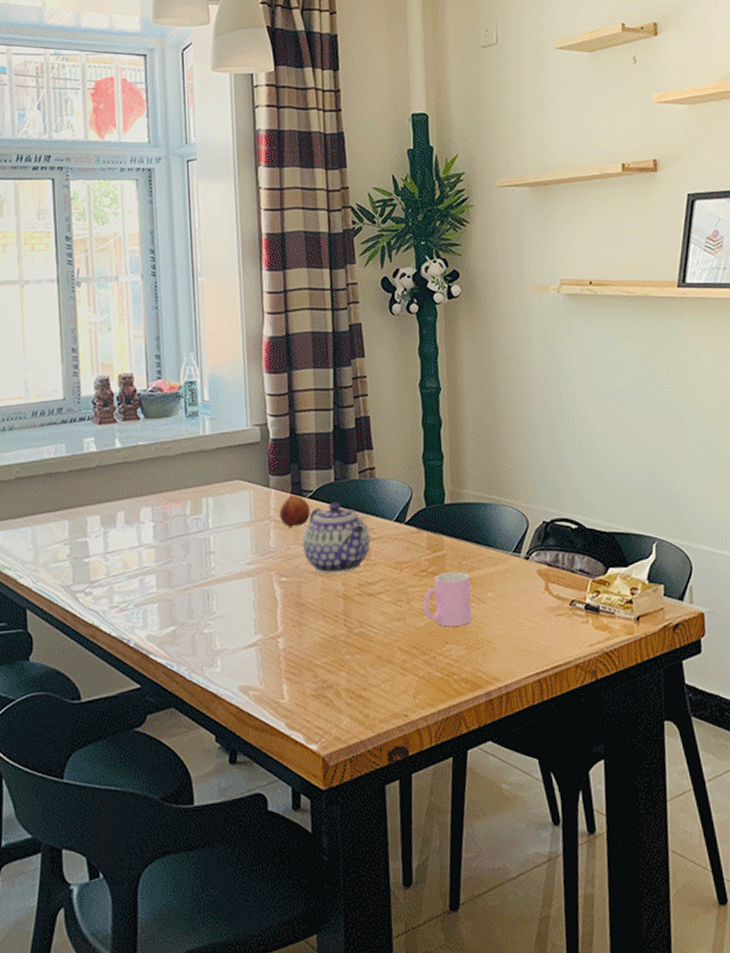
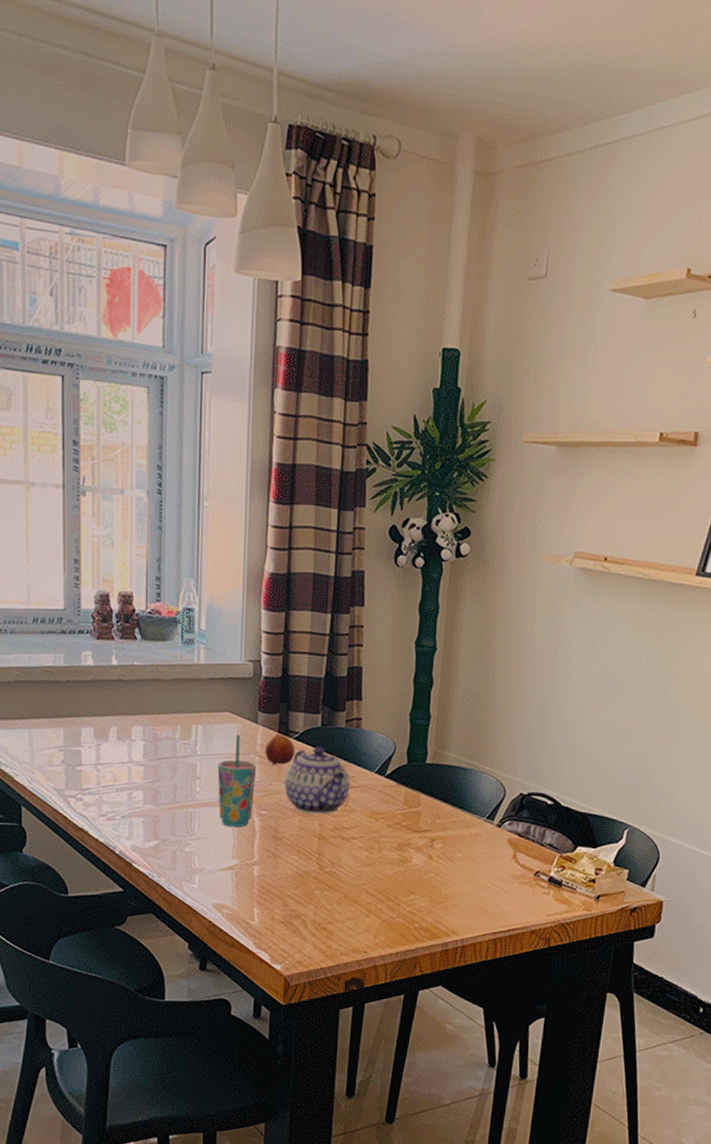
cup: none [232,501,273,600] -> present [217,734,257,828]
cup: present [423,571,472,627] -> none [394,828,442,880]

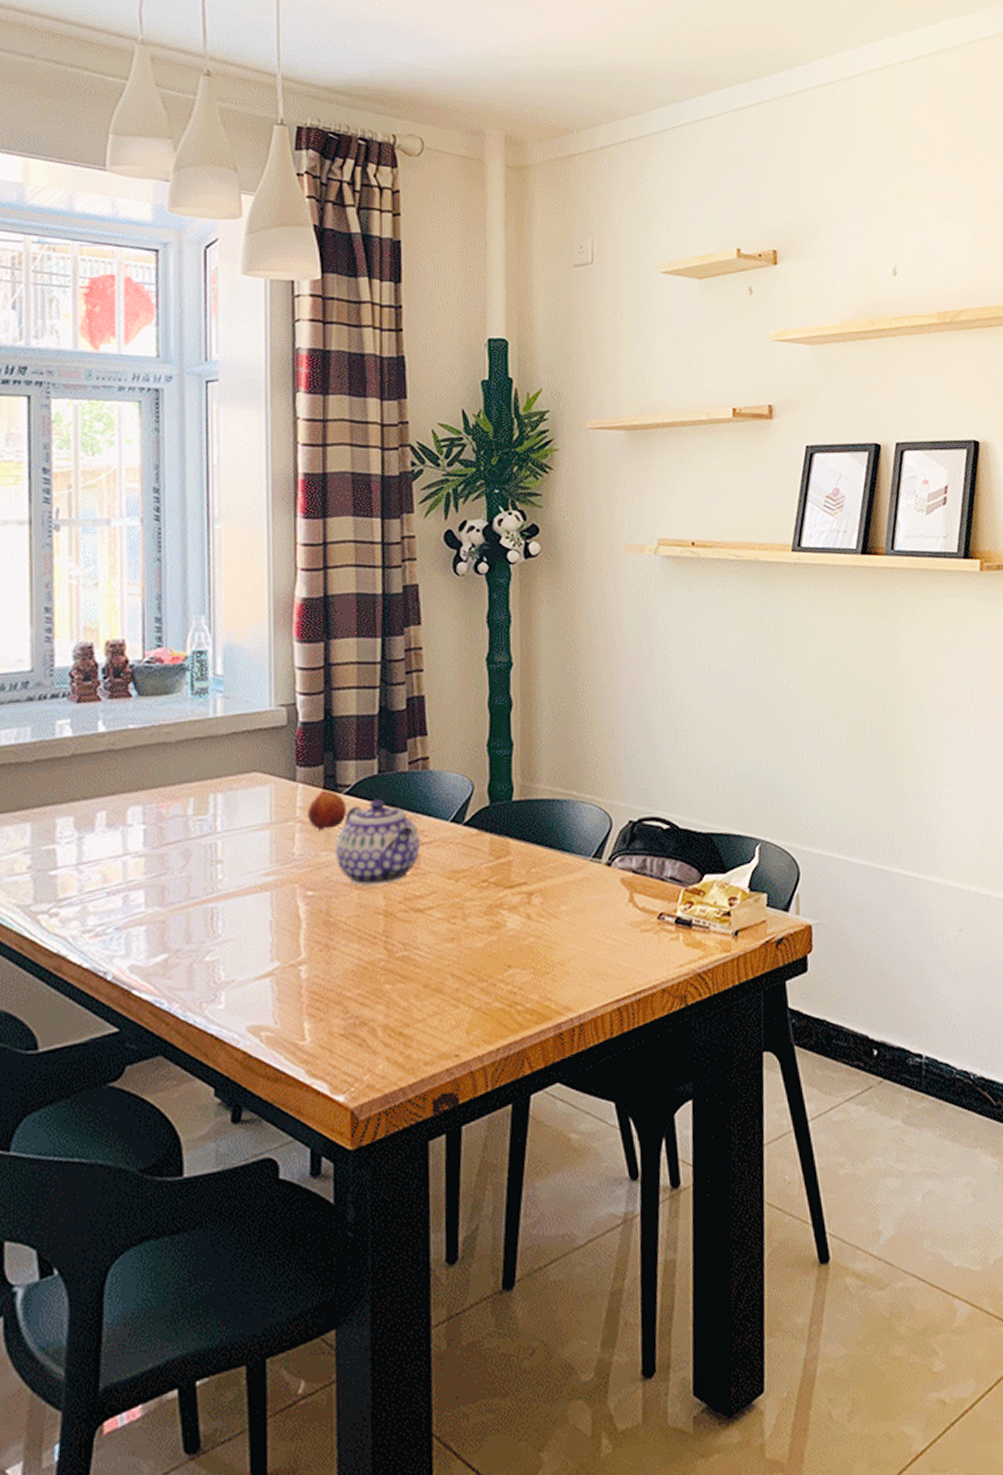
cup: present [217,734,257,828] -> none [245,798,298,920]

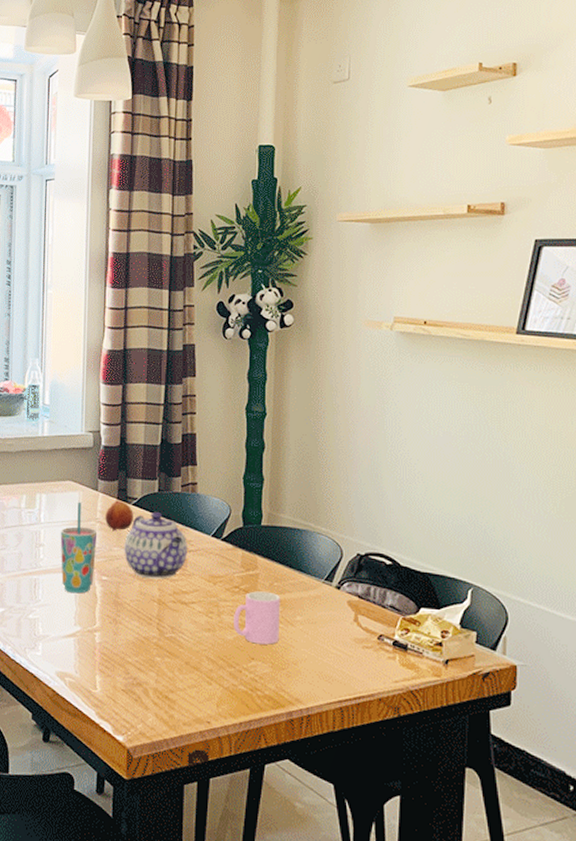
cup: none [245,798,298,920] -> present [60,501,98,594]
cup: none [483,881,541,948] -> present [234,591,280,645]

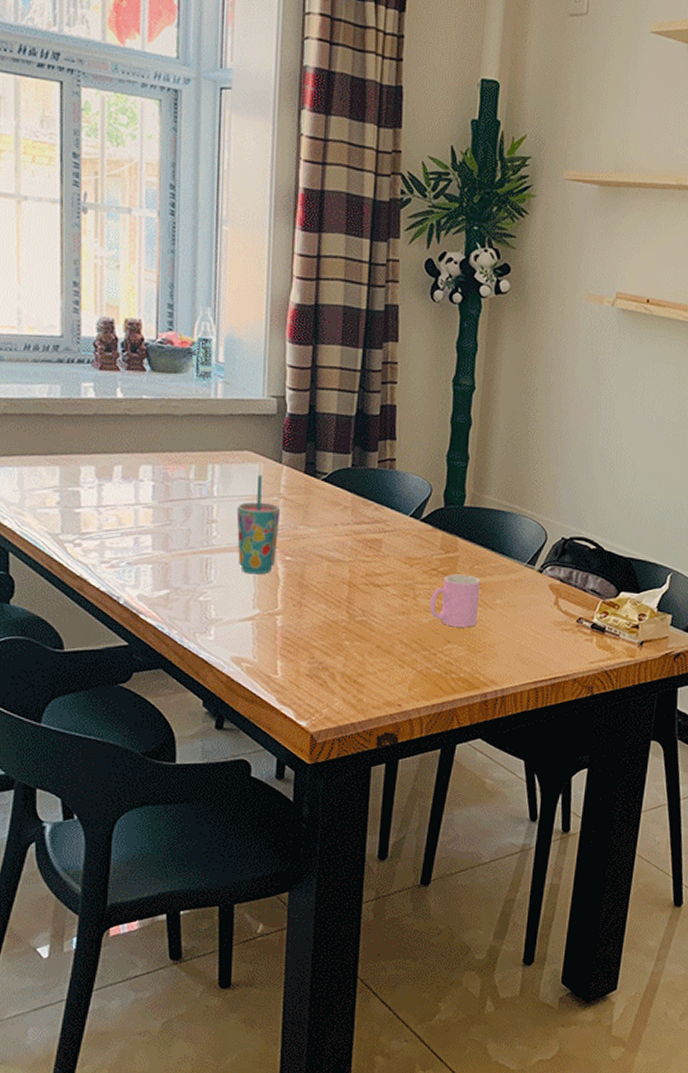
fruit: present [105,500,133,531] -> none [290,474,323,508]
teapot: present [124,511,188,579] -> none [311,488,383,560]

